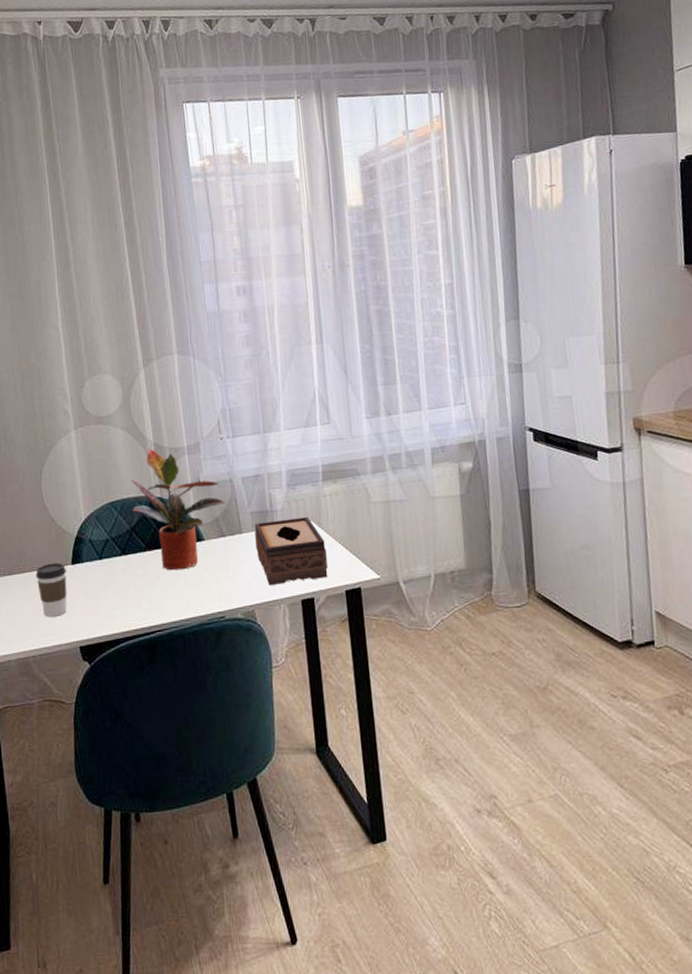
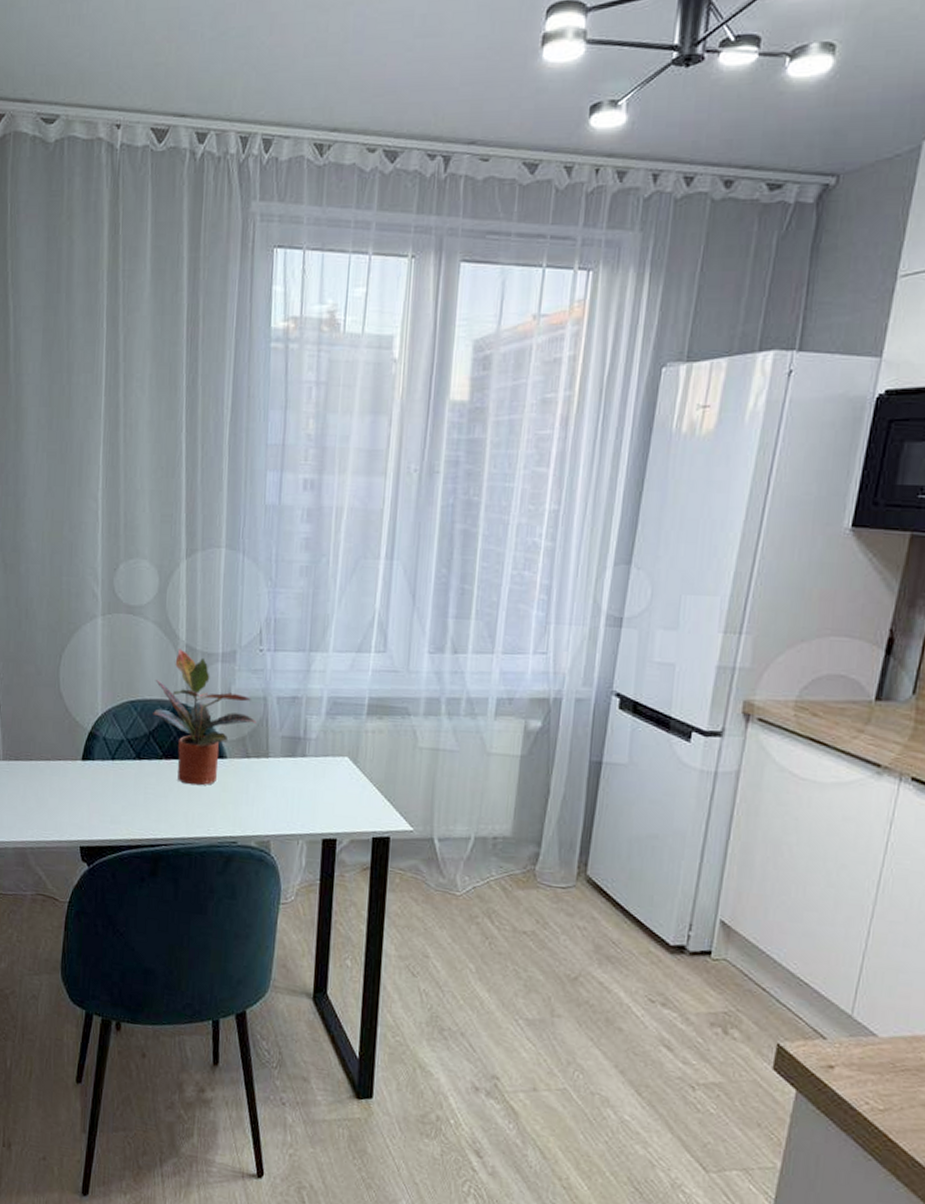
coffee cup: present [35,562,67,617] -> none [42,755,75,812]
tissue box: present [254,516,328,585] -> none [281,749,360,821]

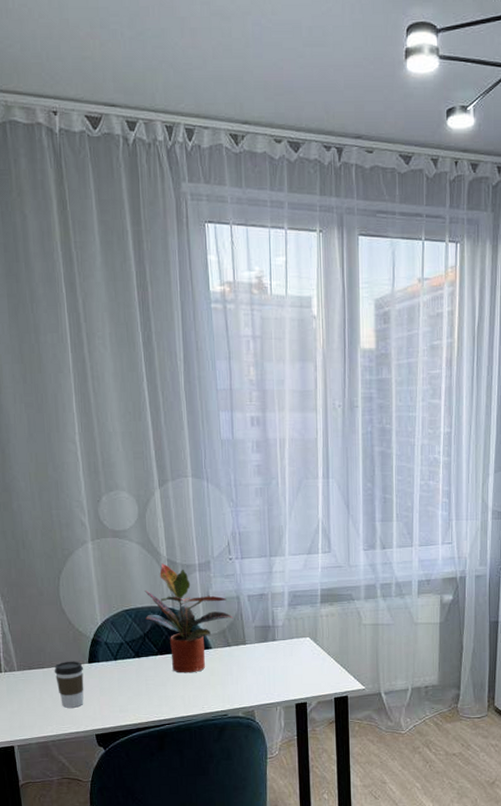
coffee cup: none [42,755,75,812] -> present [54,661,84,708]

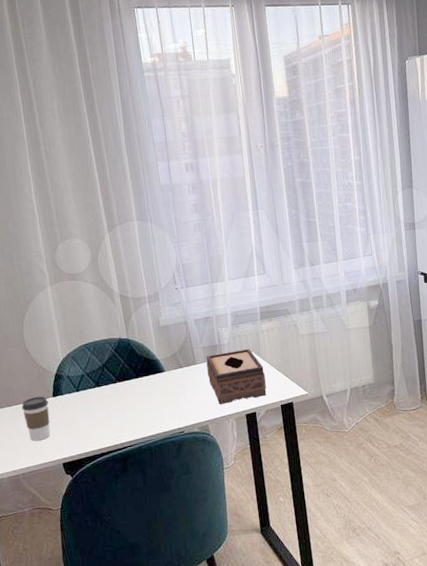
potted plant: present [144,563,233,673] -> none [100,298,183,398]
tissue box: none [257,633,321,690] -> present [206,348,267,404]

